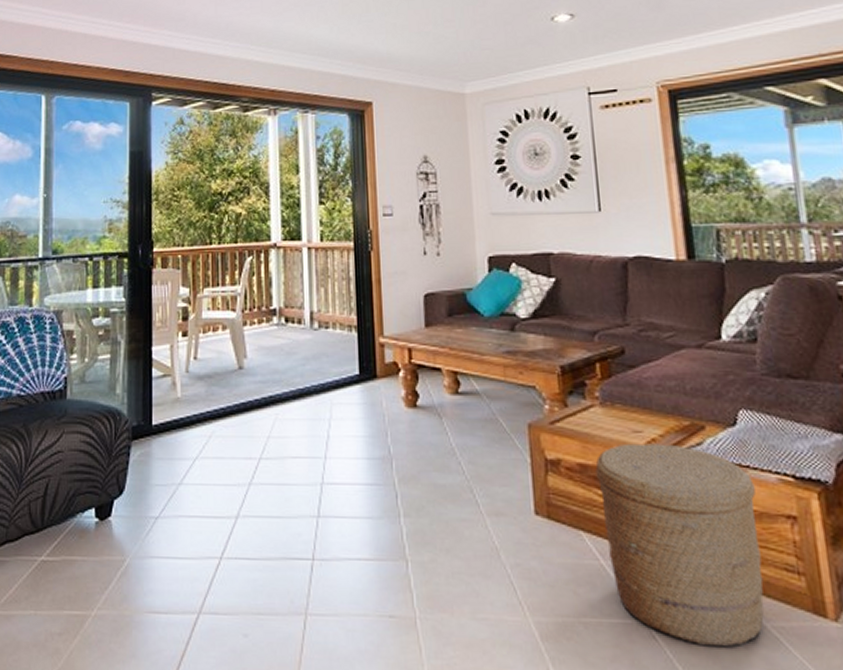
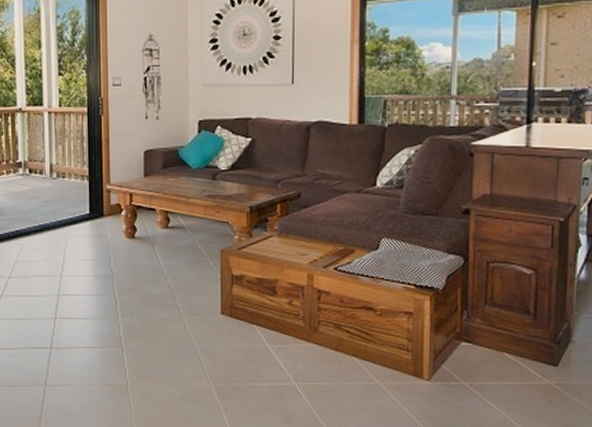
woven basket: present [595,443,764,648] -> none [269,263,385,399]

